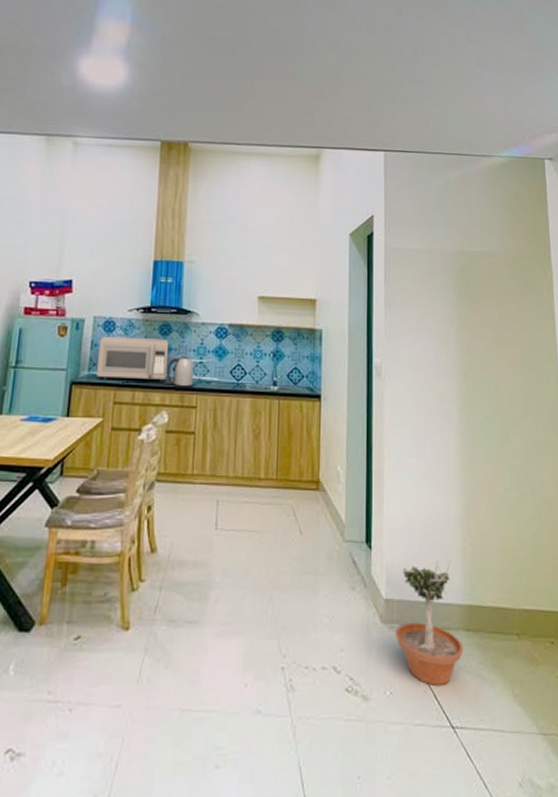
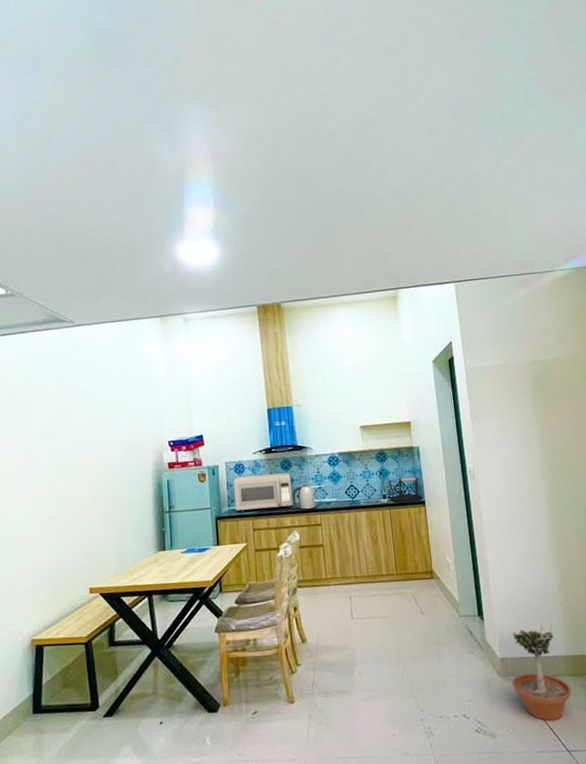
dish rack: none [278,361,320,394] -> present [385,476,424,503]

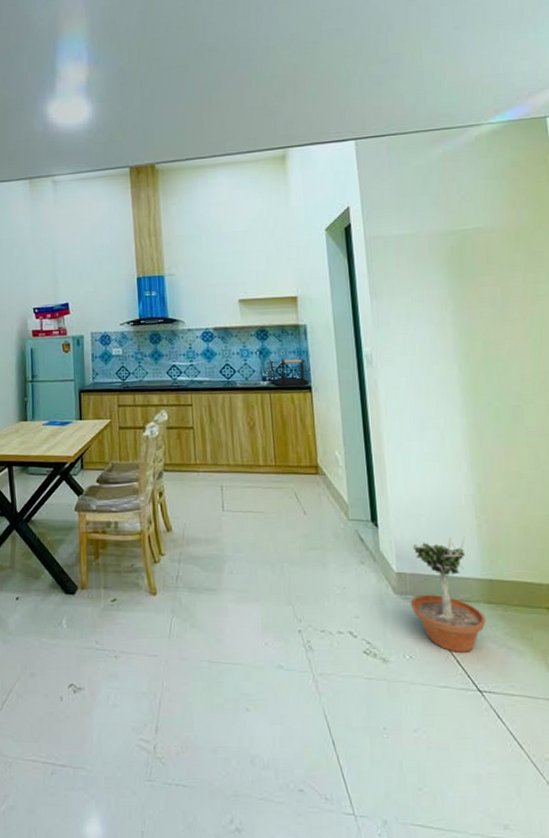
microwave: present [233,472,293,512] -> none [99,347,161,386]
kettle: present [292,484,316,511] -> none [160,360,186,390]

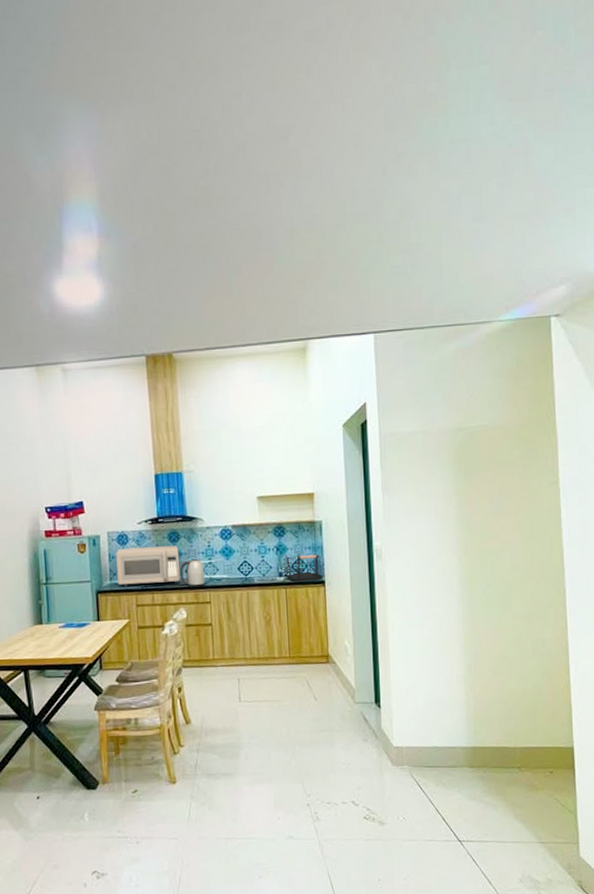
microwave: none [99,347,161,386] -> present [116,545,180,587]
kettle: none [160,360,186,390] -> present [179,558,205,588]
potted tree: present [410,537,486,652] -> none [405,712,468,811]

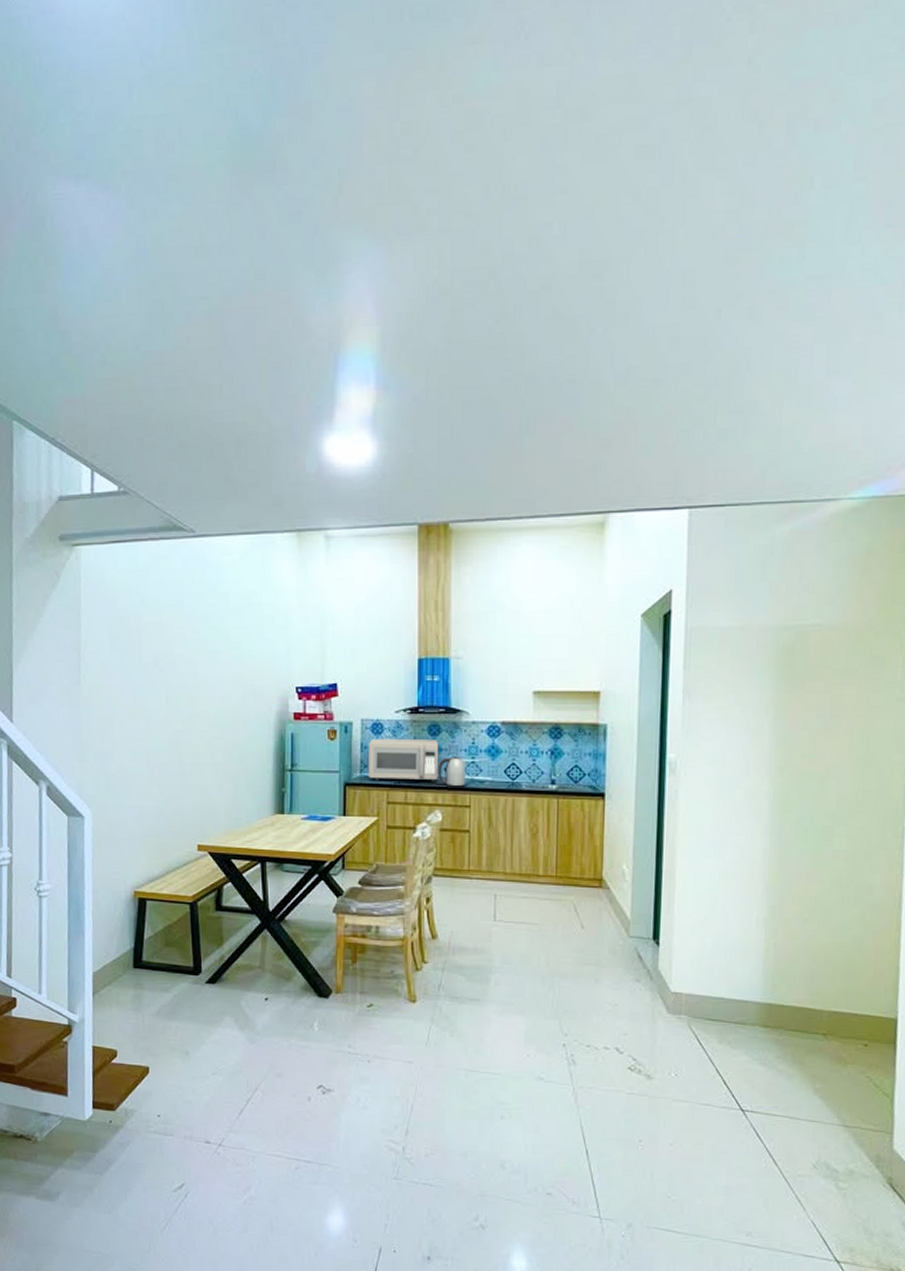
dish rack: present [282,553,324,582] -> none [556,759,605,792]

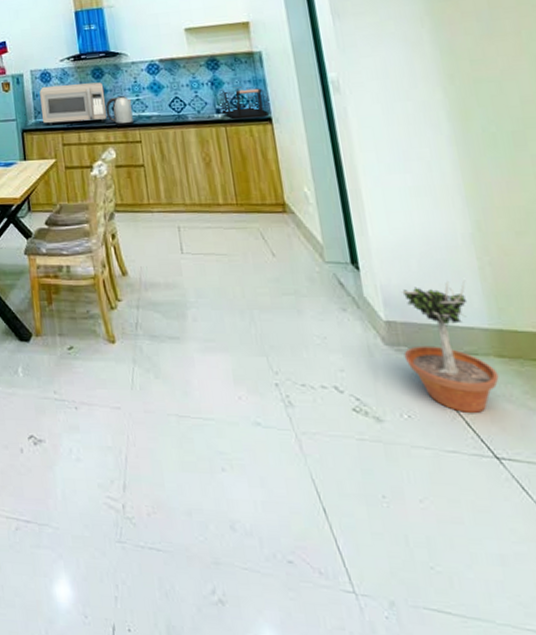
dish rack: none [556,759,605,792] -> present [219,87,270,120]
potted tree: none [683,960,760,1073] -> present [402,281,499,413]

